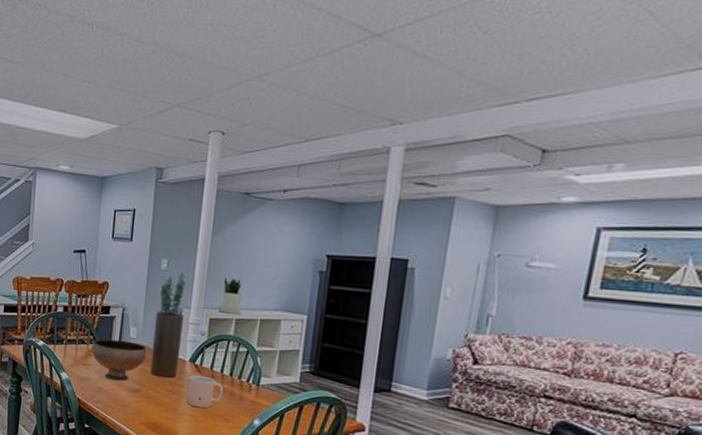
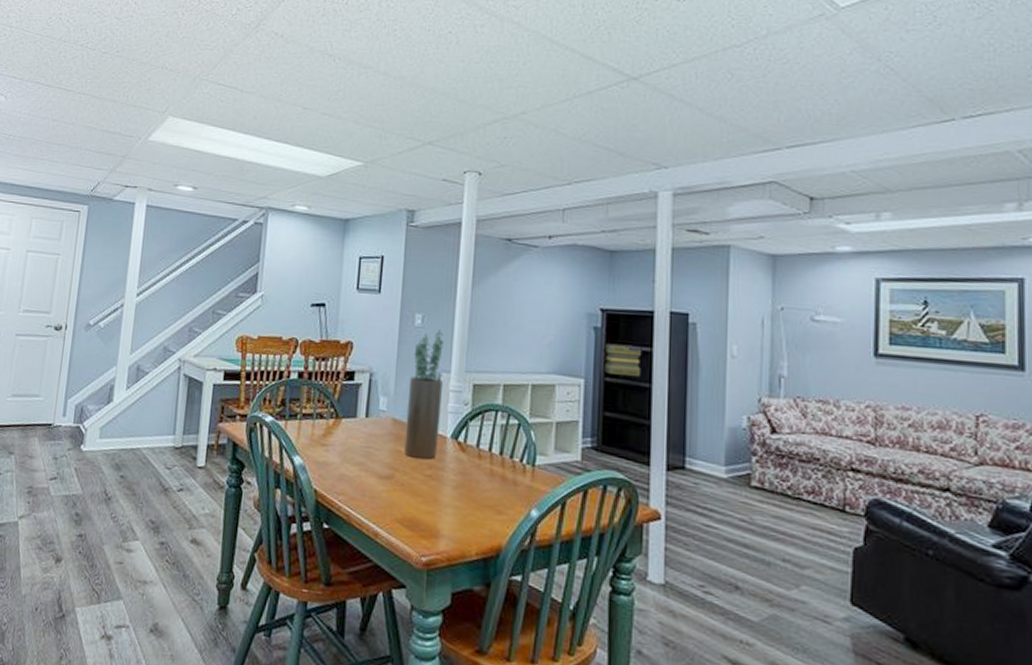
bowl: present [92,339,147,381] -> none [332,412,400,465]
mug: present [186,375,224,409] -> none [448,455,494,498]
planter: present [218,277,243,315] -> none [482,335,510,379]
decorative box: none [325,285,362,315] -> present [603,343,642,378]

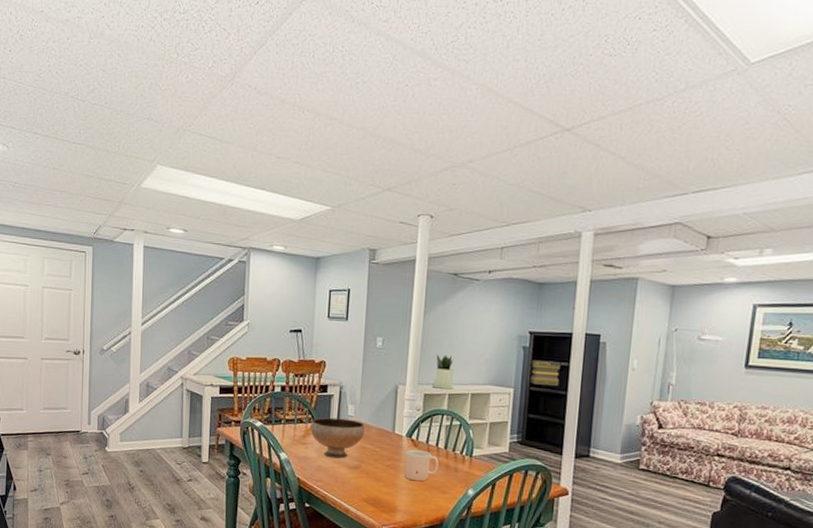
bowl: none [332,412,400,465] -> present [310,417,365,459]
vase: present [404,329,444,460] -> none [368,350,401,454]
mug: none [448,455,494,498] -> present [403,449,440,482]
planter: none [482,335,510,379] -> present [431,354,454,390]

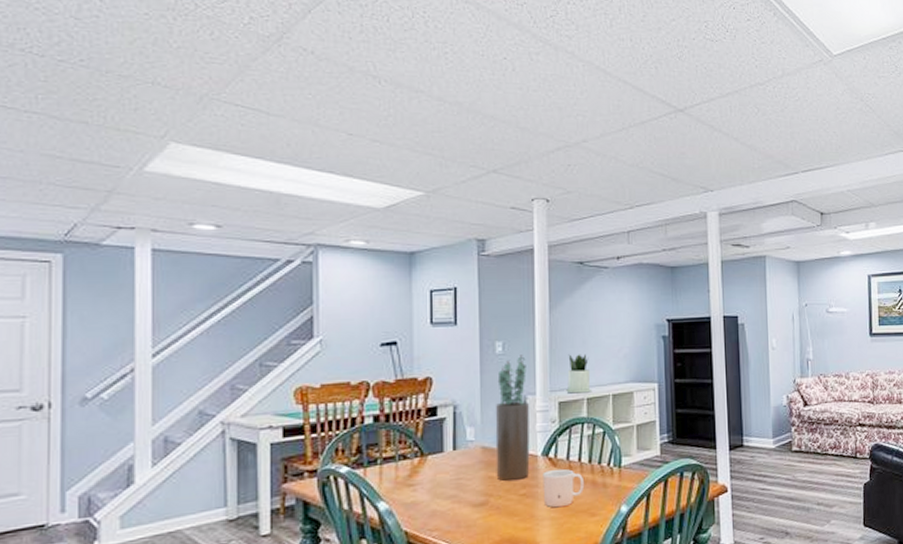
bowl: present [310,417,365,459] -> none [418,444,489,498]
vase: none [368,350,401,454] -> present [495,354,530,481]
decorative box: present [529,359,561,387] -> none [672,348,704,377]

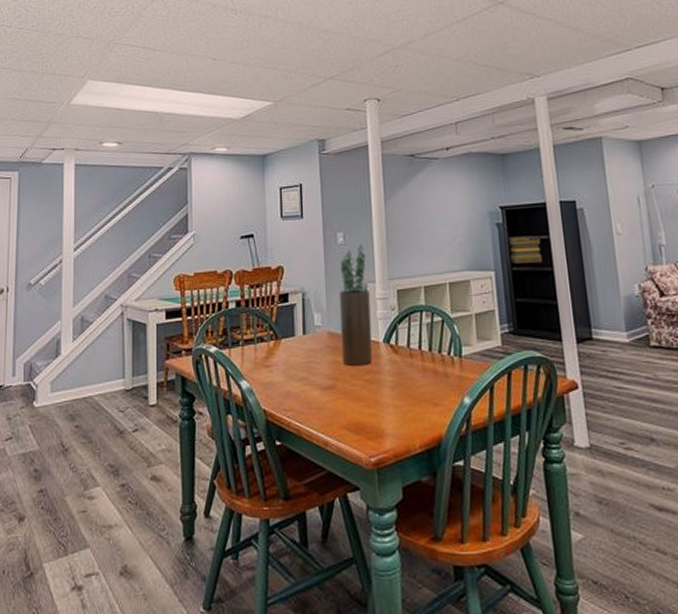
mug: present [542,468,585,508] -> none [385,356,426,396]
planter: present [566,354,593,394] -> none [404,242,429,282]
decorative box: none [672,348,704,377] -> present [507,235,543,265]

